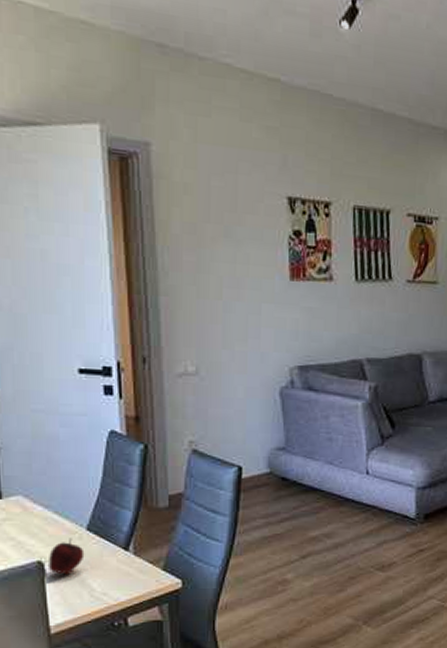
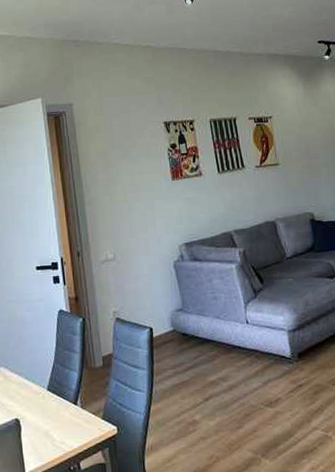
apple: present [49,538,85,575] -> none [23,397,47,429]

